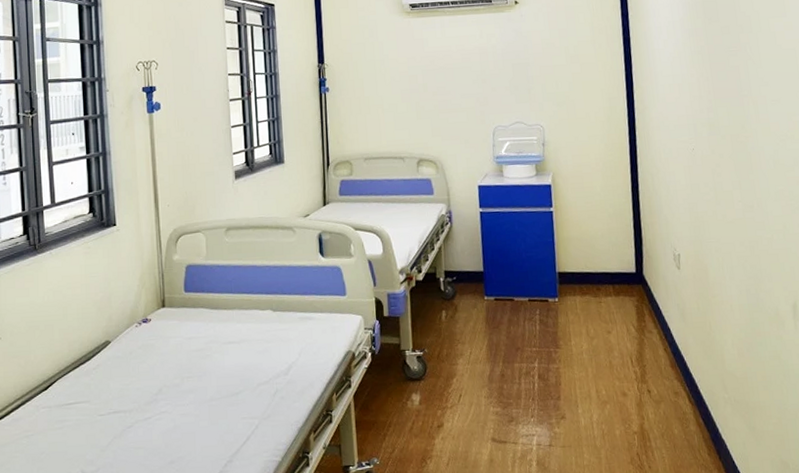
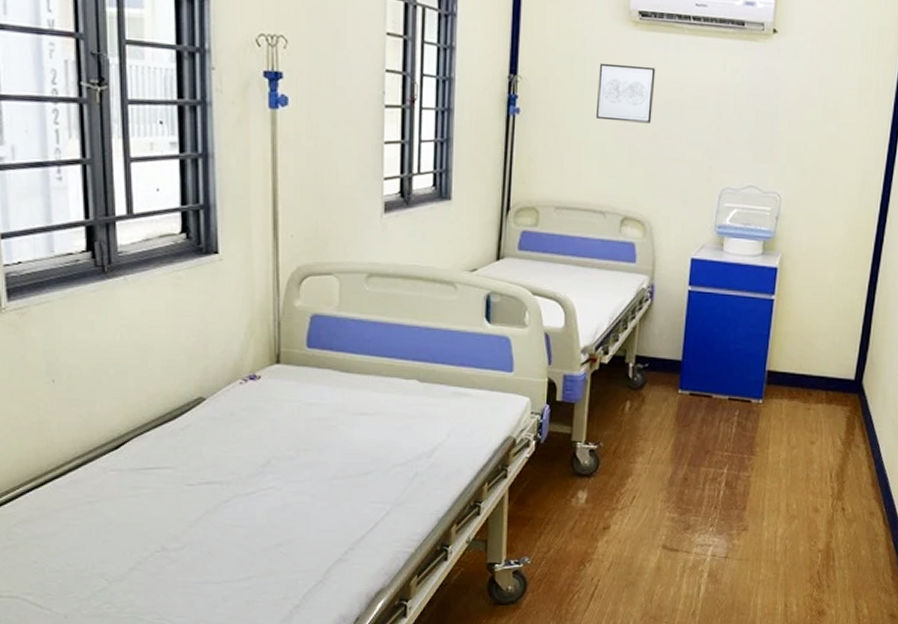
wall art: none [384,43,431,88] -> present [595,62,656,124]

